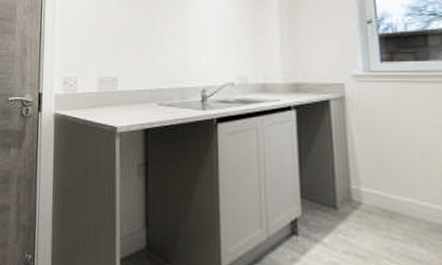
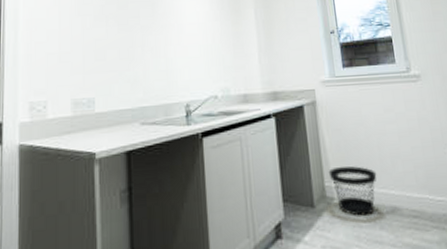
wastebasket: none [356,169,418,228] -> present [328,166,377,216]

